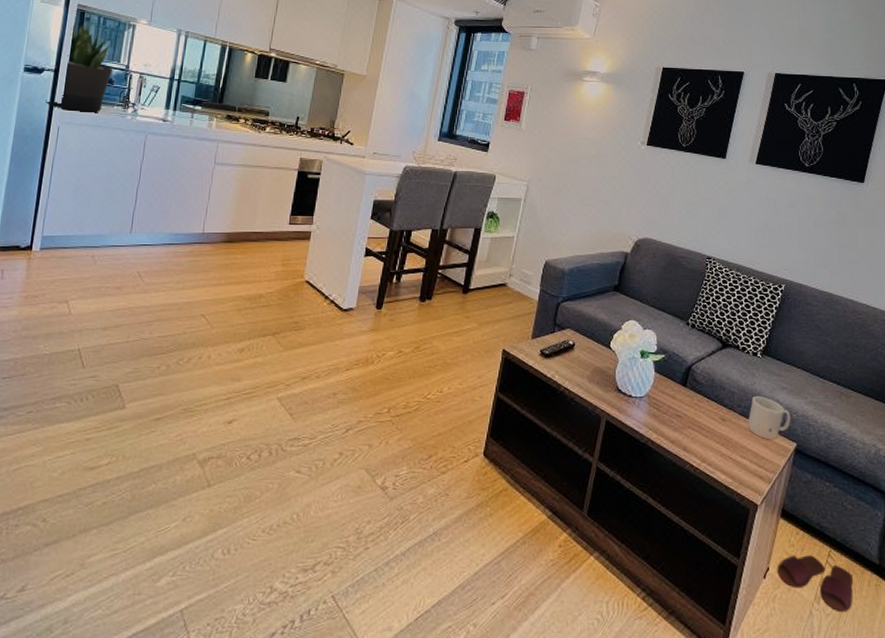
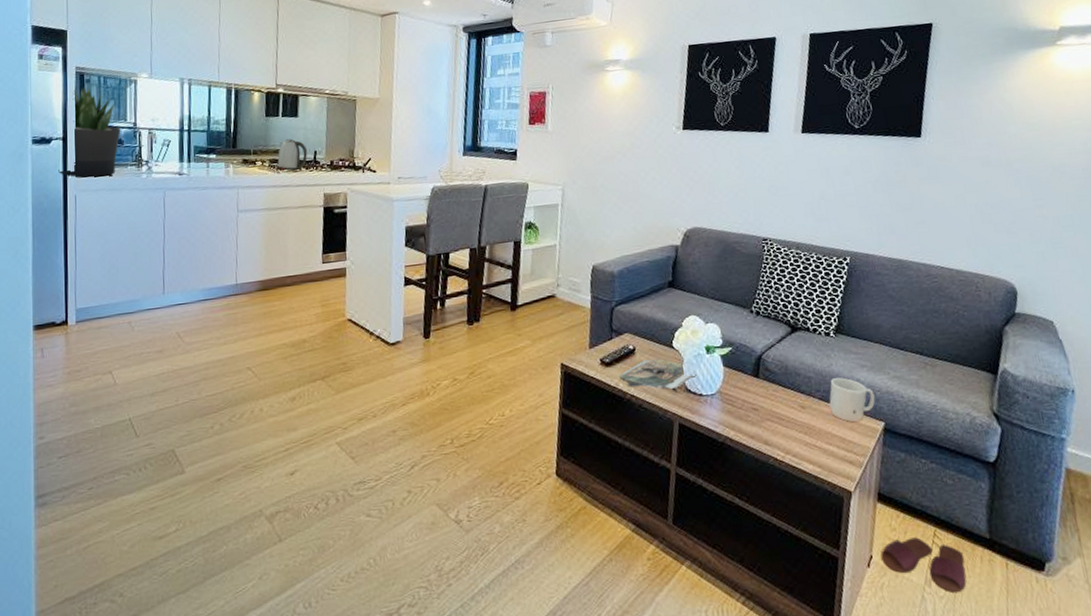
kettle: none [259,102,290,133] -> present [277,139,307,172]
magazine: none [557,356,629,391] -> present [620,358,697,392]

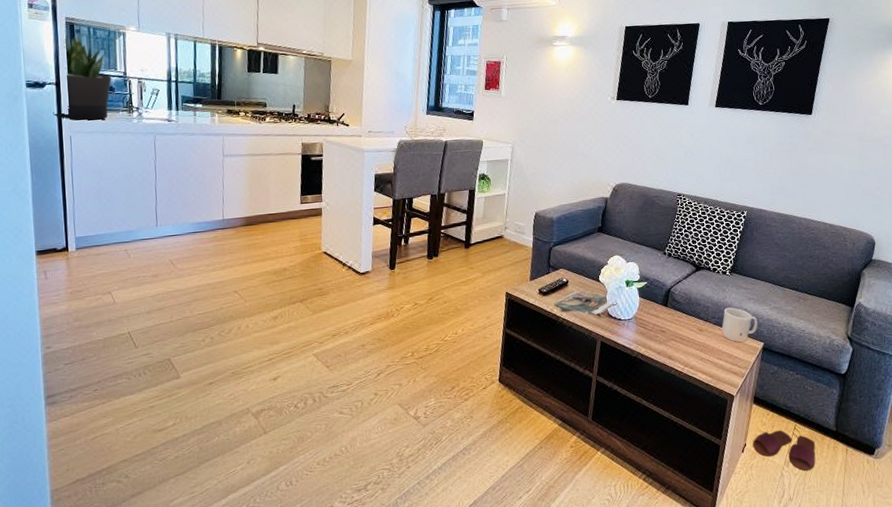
kettle: present [277,139,307,172] -> none [259,93,287,122]

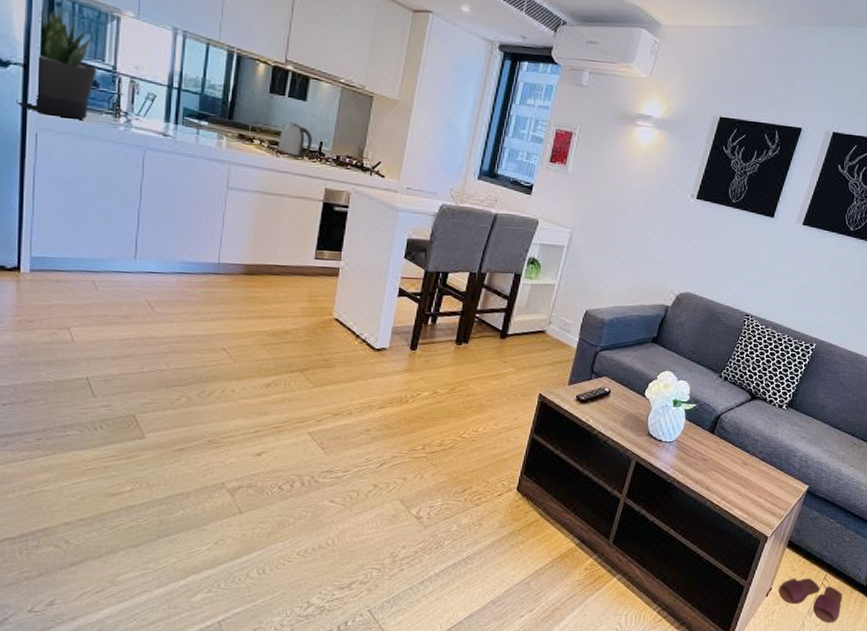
kettle: none [259,93,287,122] -> present [277,122,312,159]
magazine: present [554,289,617,317] -> none [591,402,660,435]
mug: present [722,307,758,343] -> none [767,444,807,483]

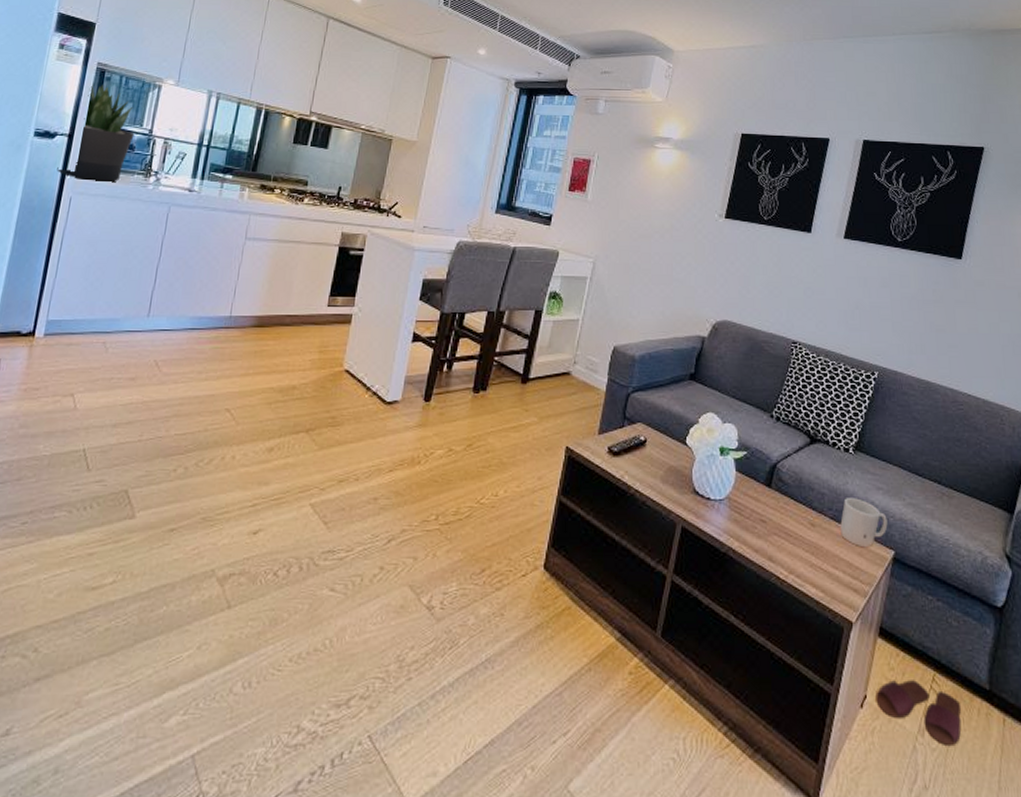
kettle: present [277,122,312,159] -> none [296,170,331,205]
mug: none [767,444,807,483] -> present [840,498,888,548]

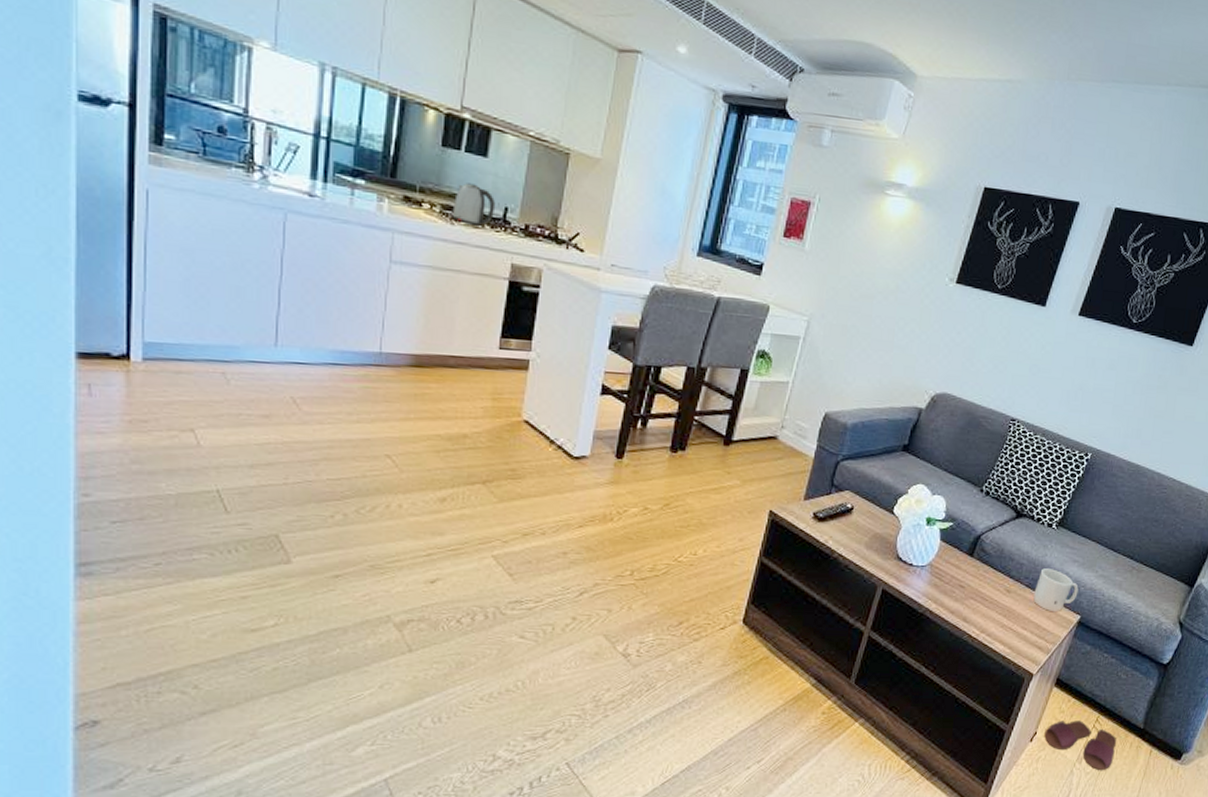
planter: present [57,84,135,183] -> none [120,34,224,175]
kettle: none [296,170,331,205] -> present [452,183,495,227]

